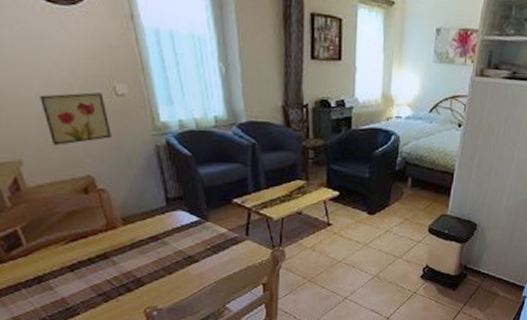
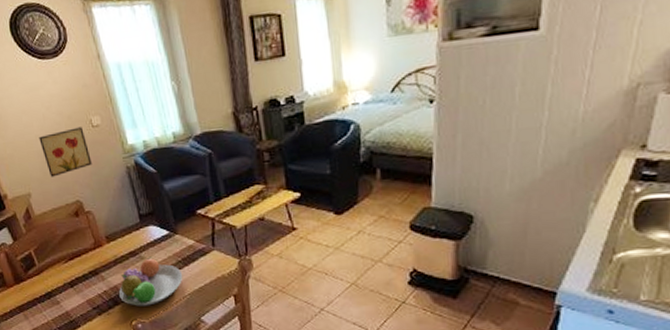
fruit bowl: none [132,242,211,293] -> present [118,256,183,306]

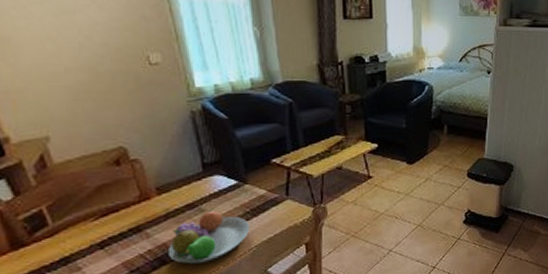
wall art: present [39,127,92,177] -> none [70,63,145,118]

